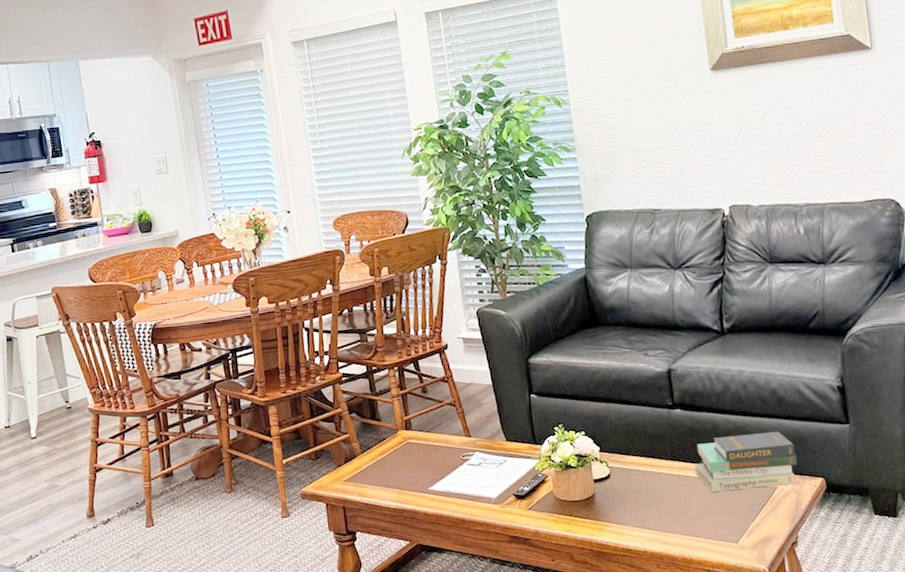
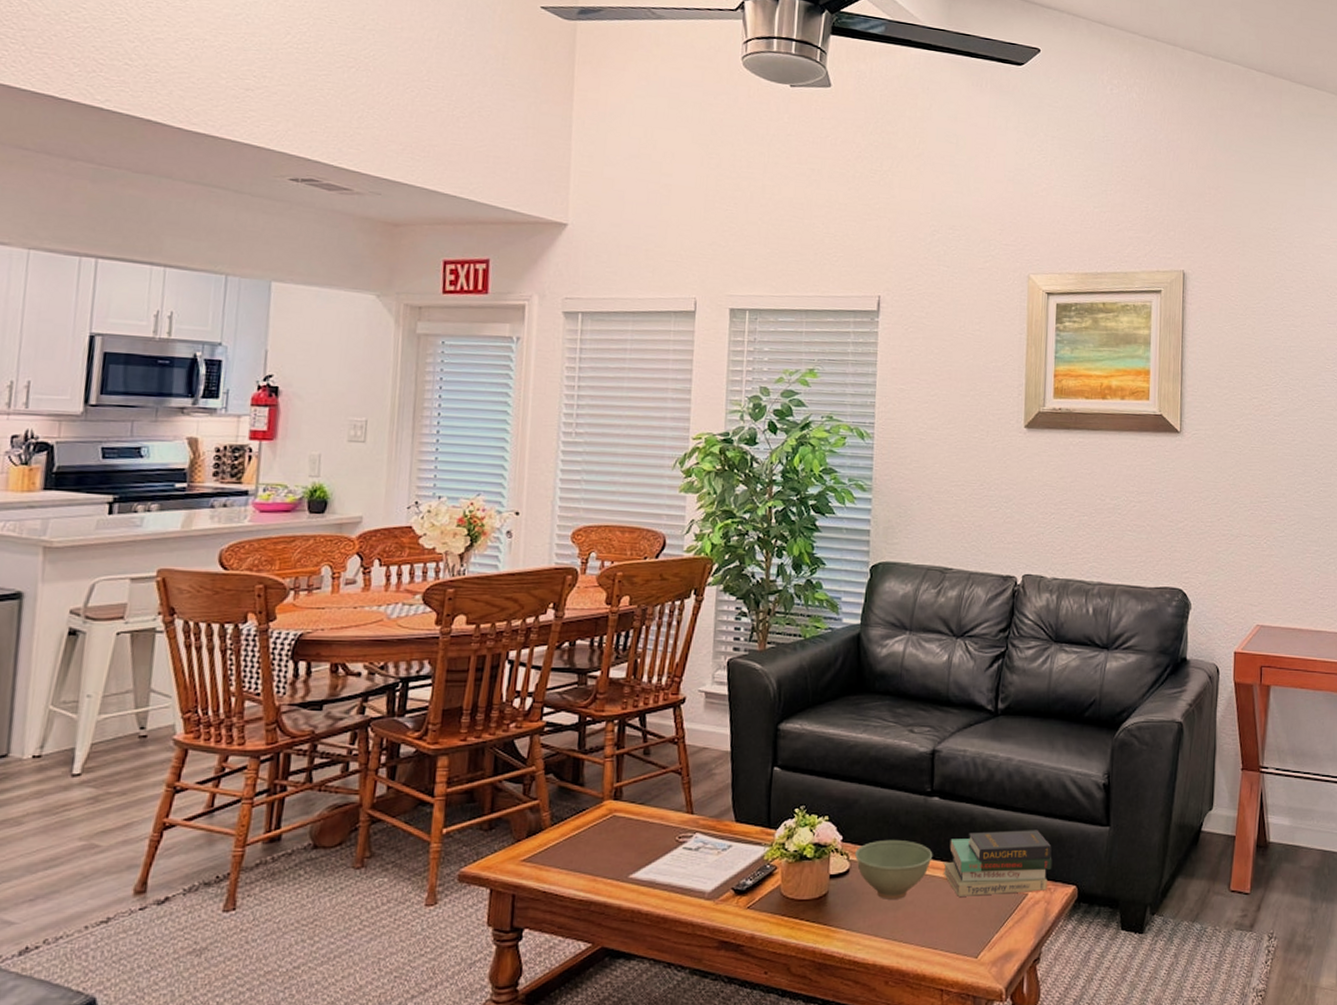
bowl: none [613,447,683,498] -> present [855,839,933,899]

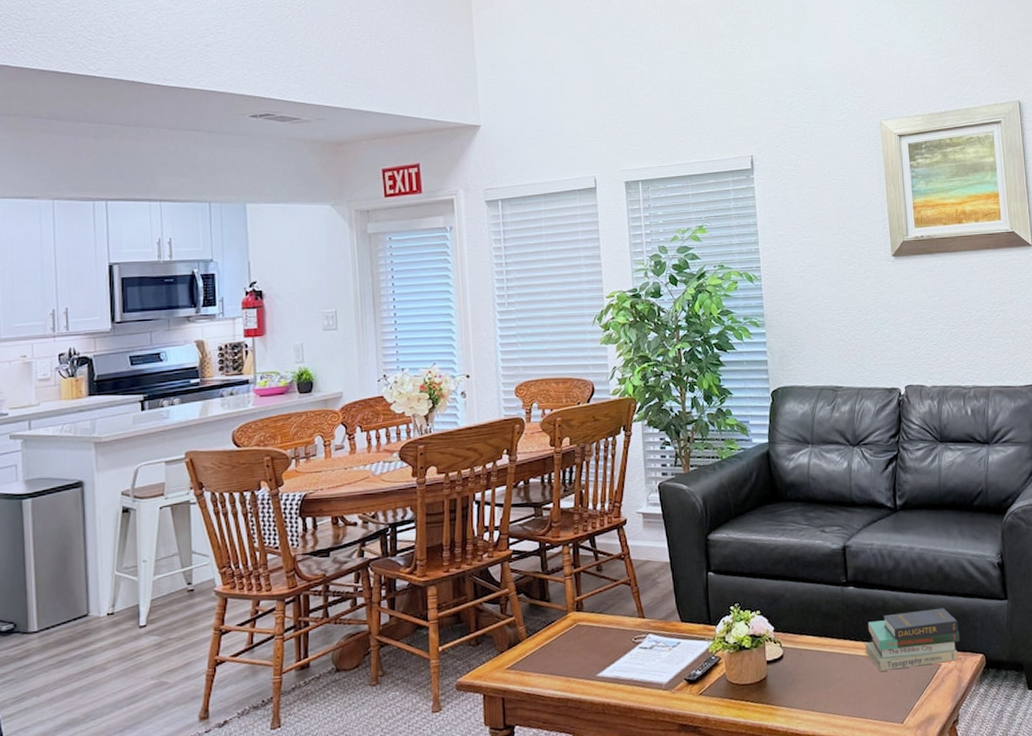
bowl: present [855,839,933,899] -> none [786,626,854,679]

